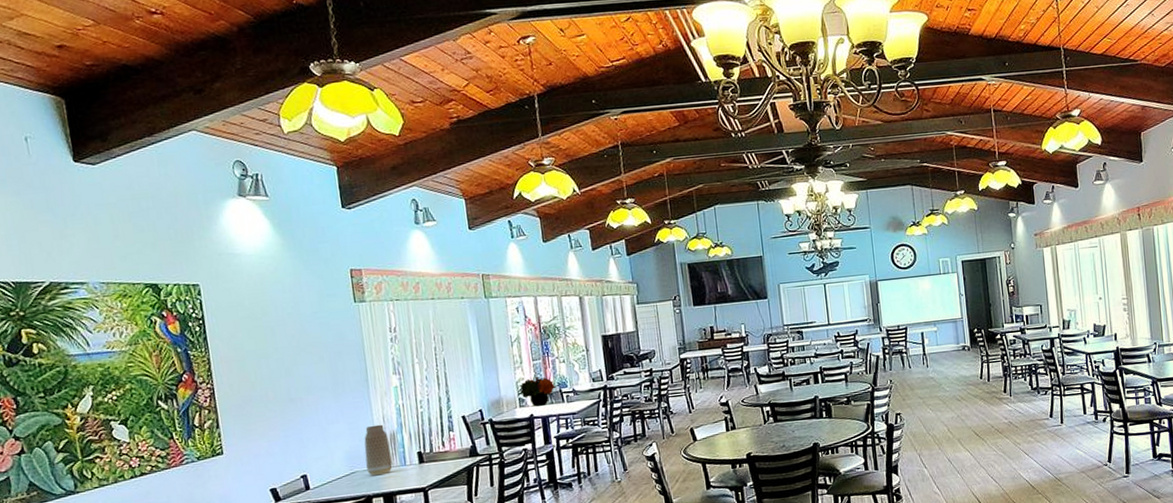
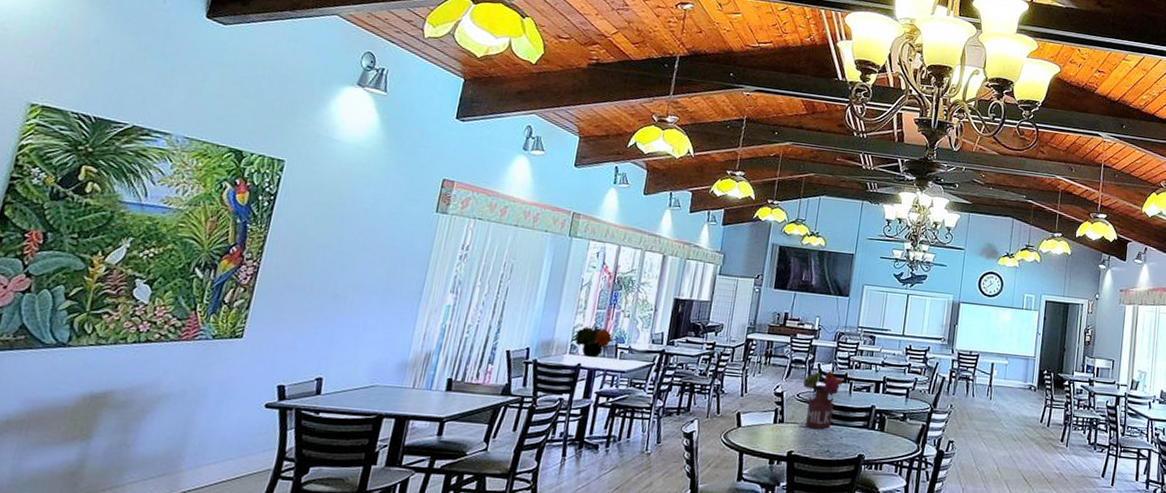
vase: present [364,424,393,476] -> none [388,340,423,395]
flower arrangement: none [743,372,782,430] -> present [803,371,843,430]

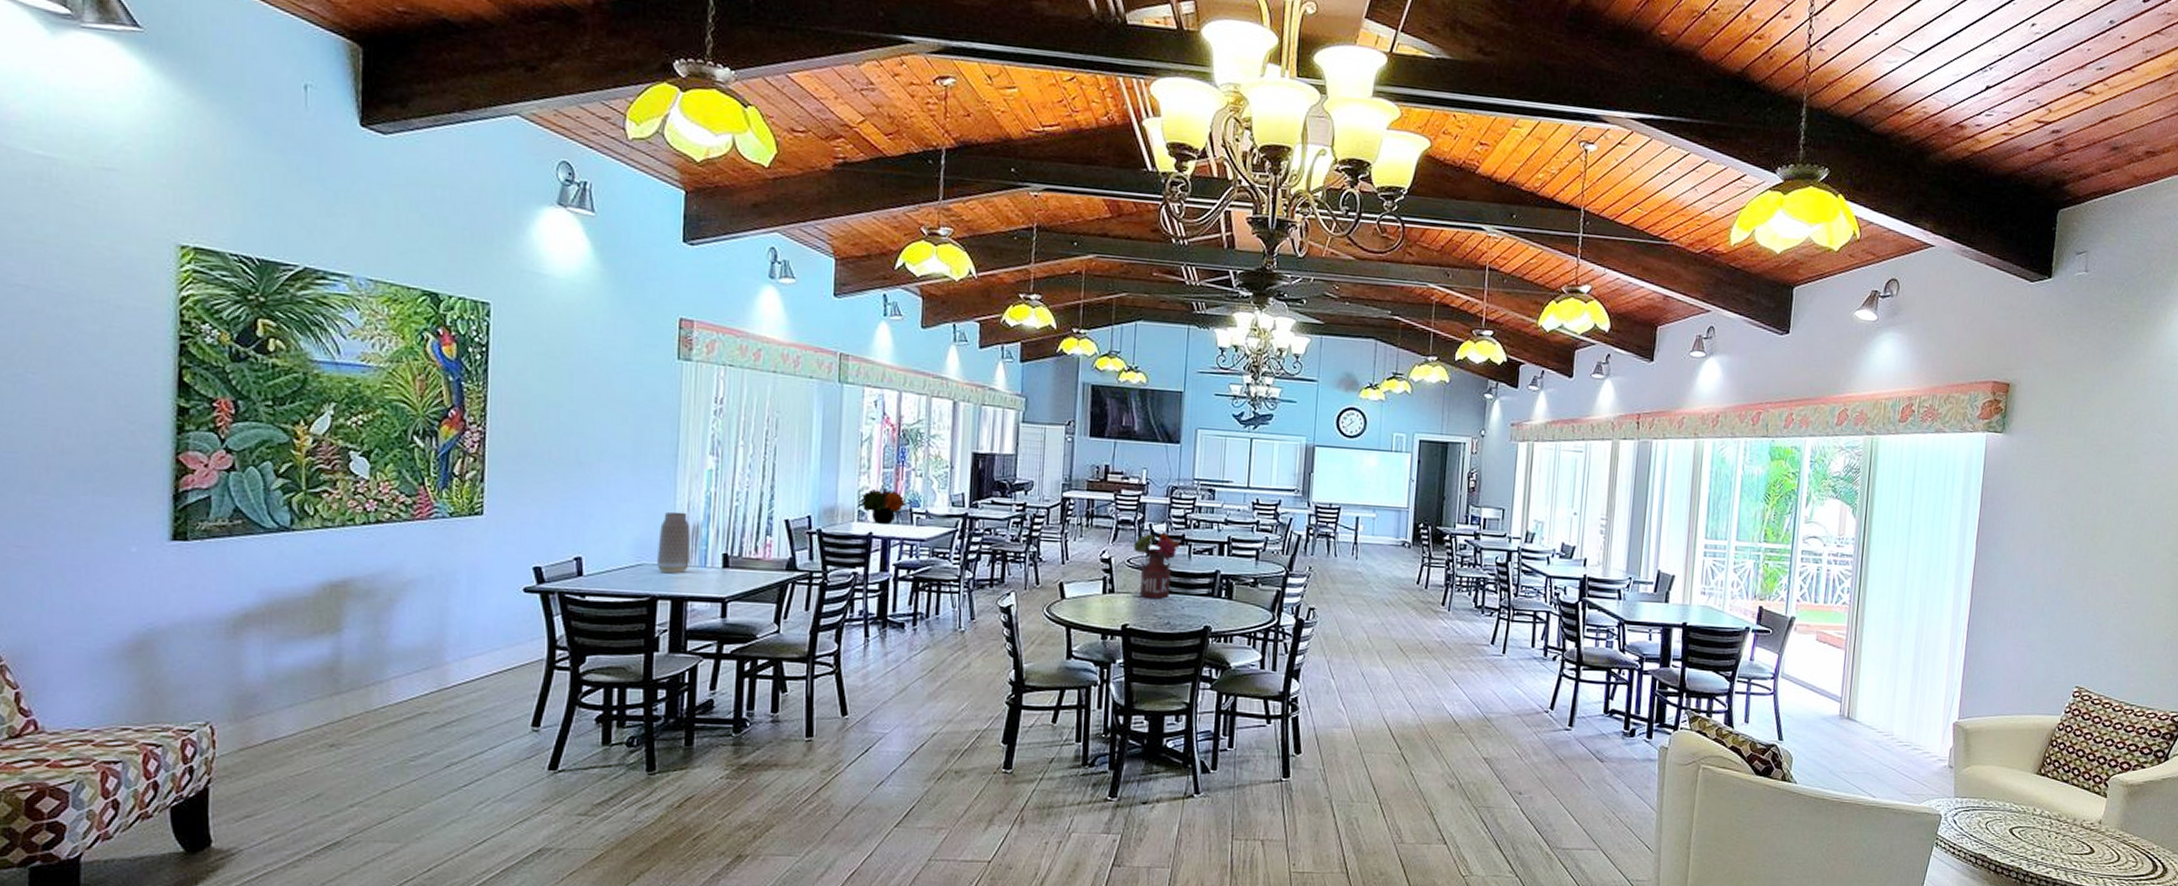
vase: none [388,340,423,395] -> present [657,511,690,574]

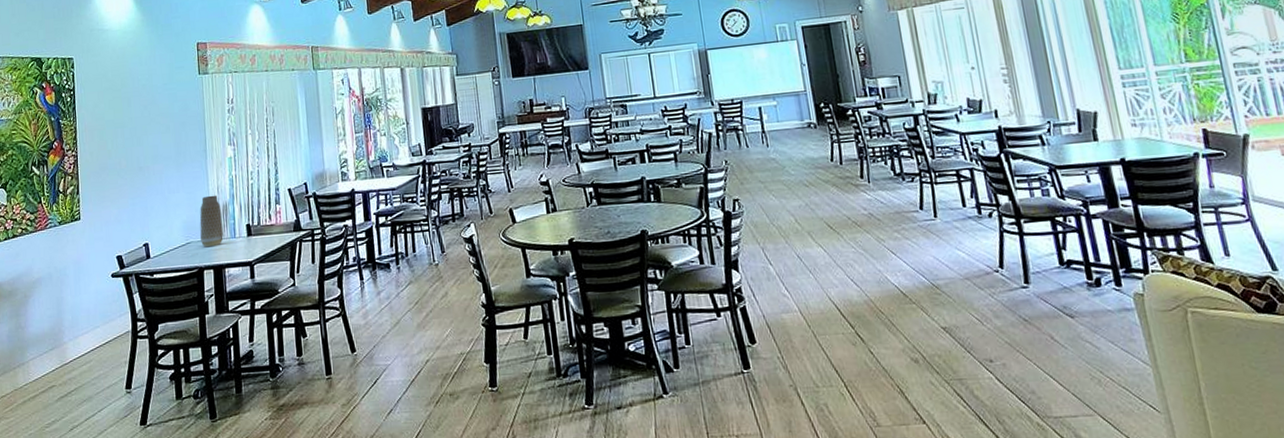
flower arrangement: present [861,487,905,525] -> none [342,149,376,182]
flower arrangement: present [1133,532,1180,600] -> none [565,150,606,213]

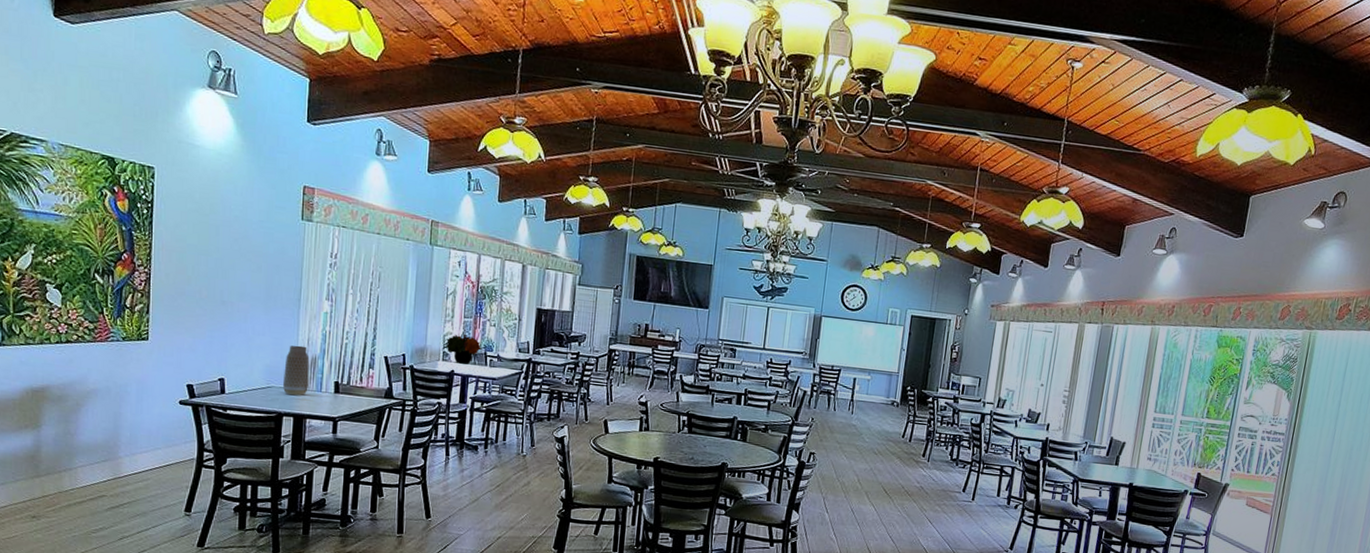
flower arrangement: none [342,149,376,182] -> present [446,333,481,365]

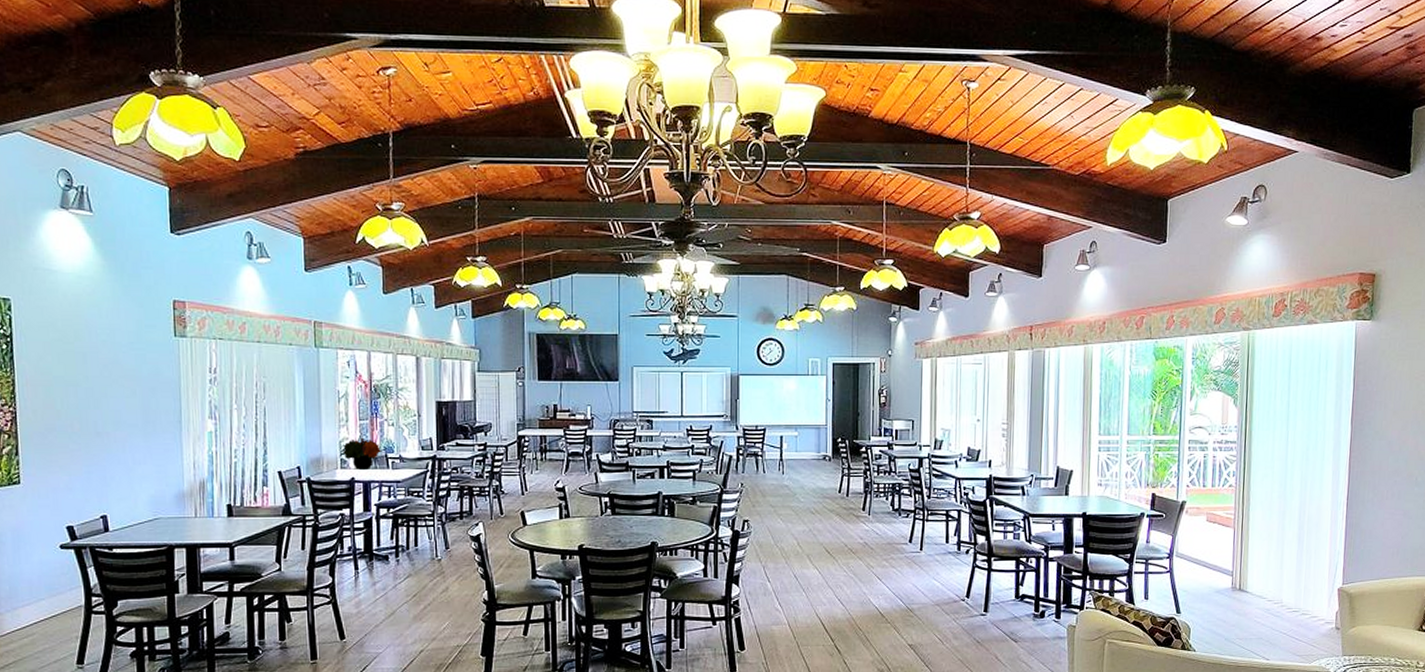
vase: present [283,345,310,396] -> none [170,470,199,525]

